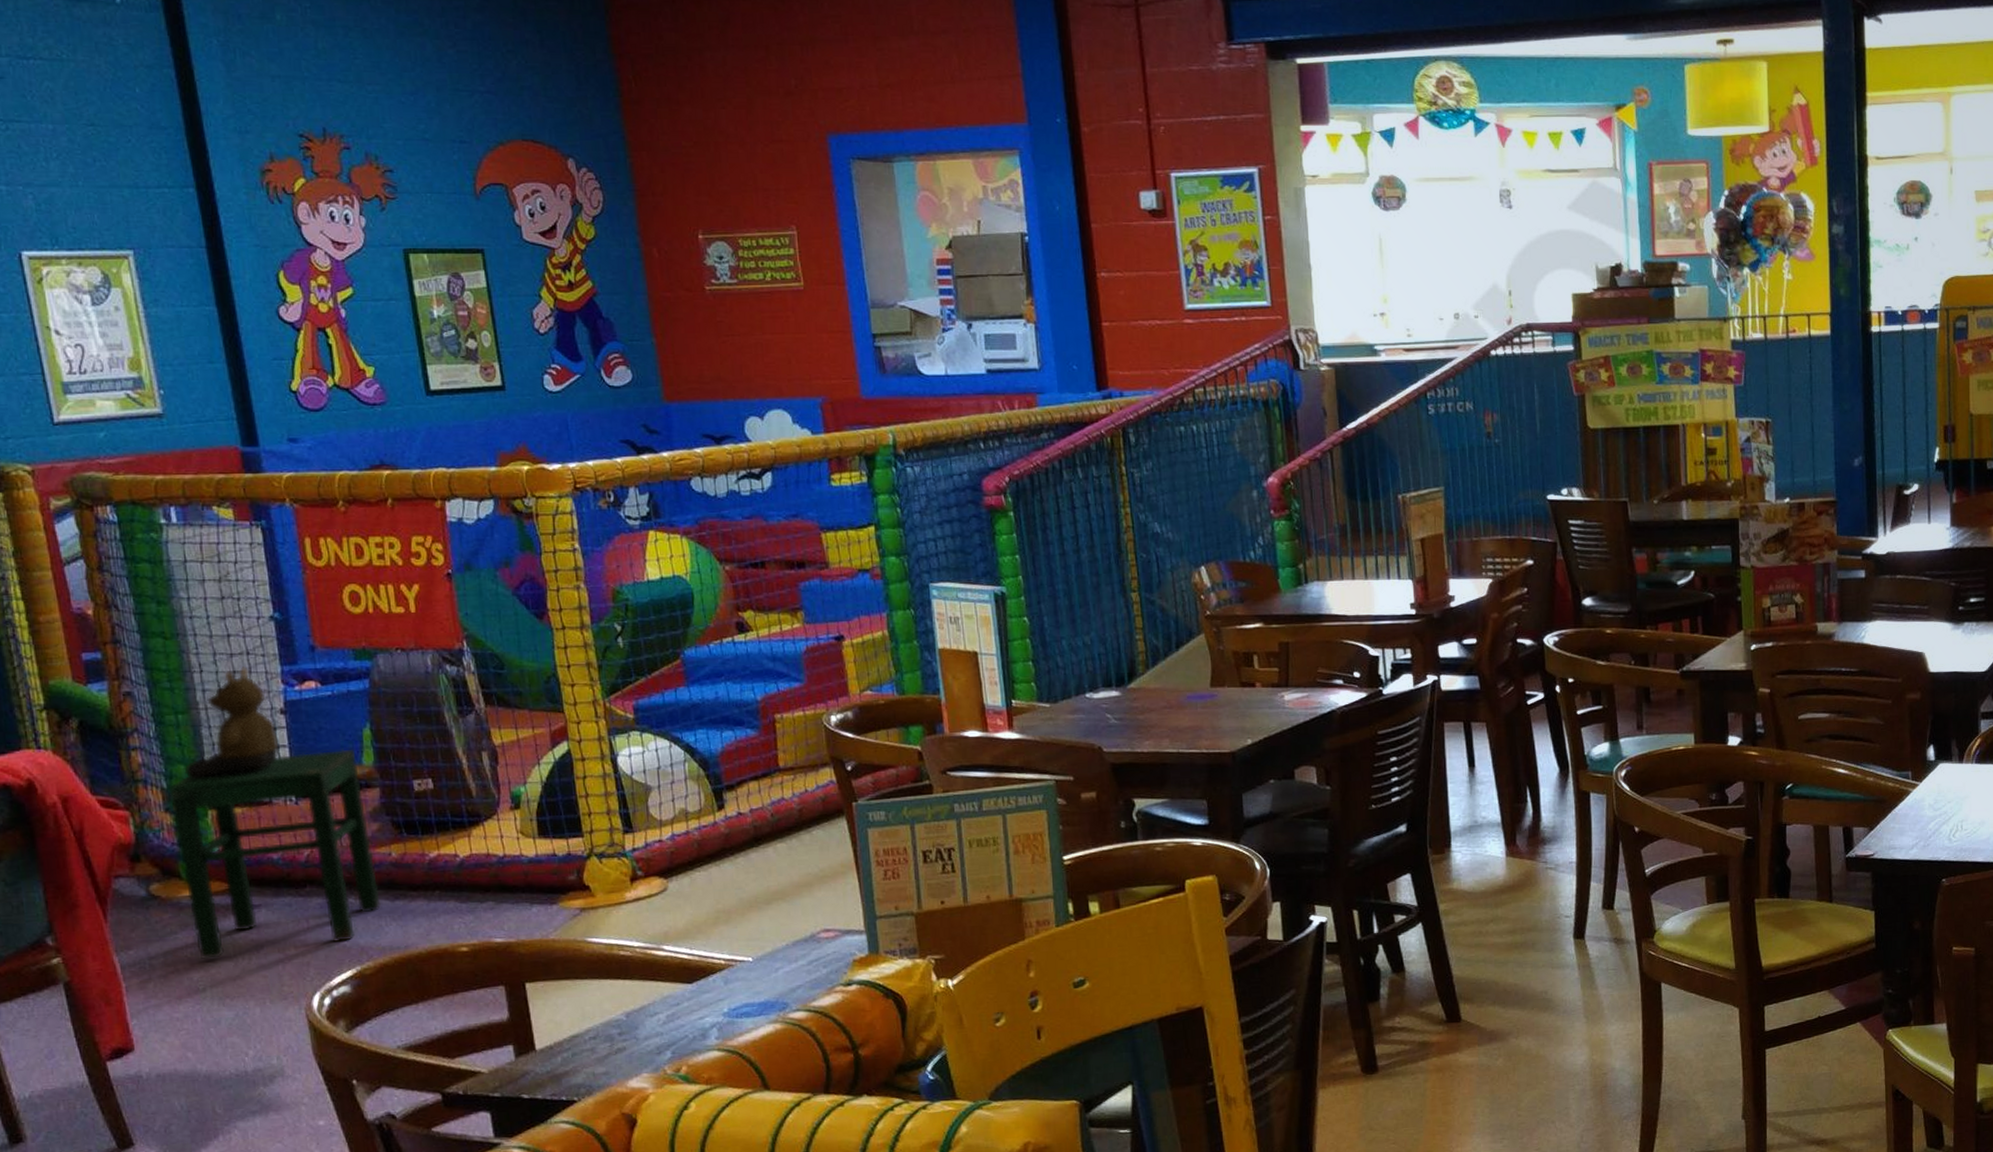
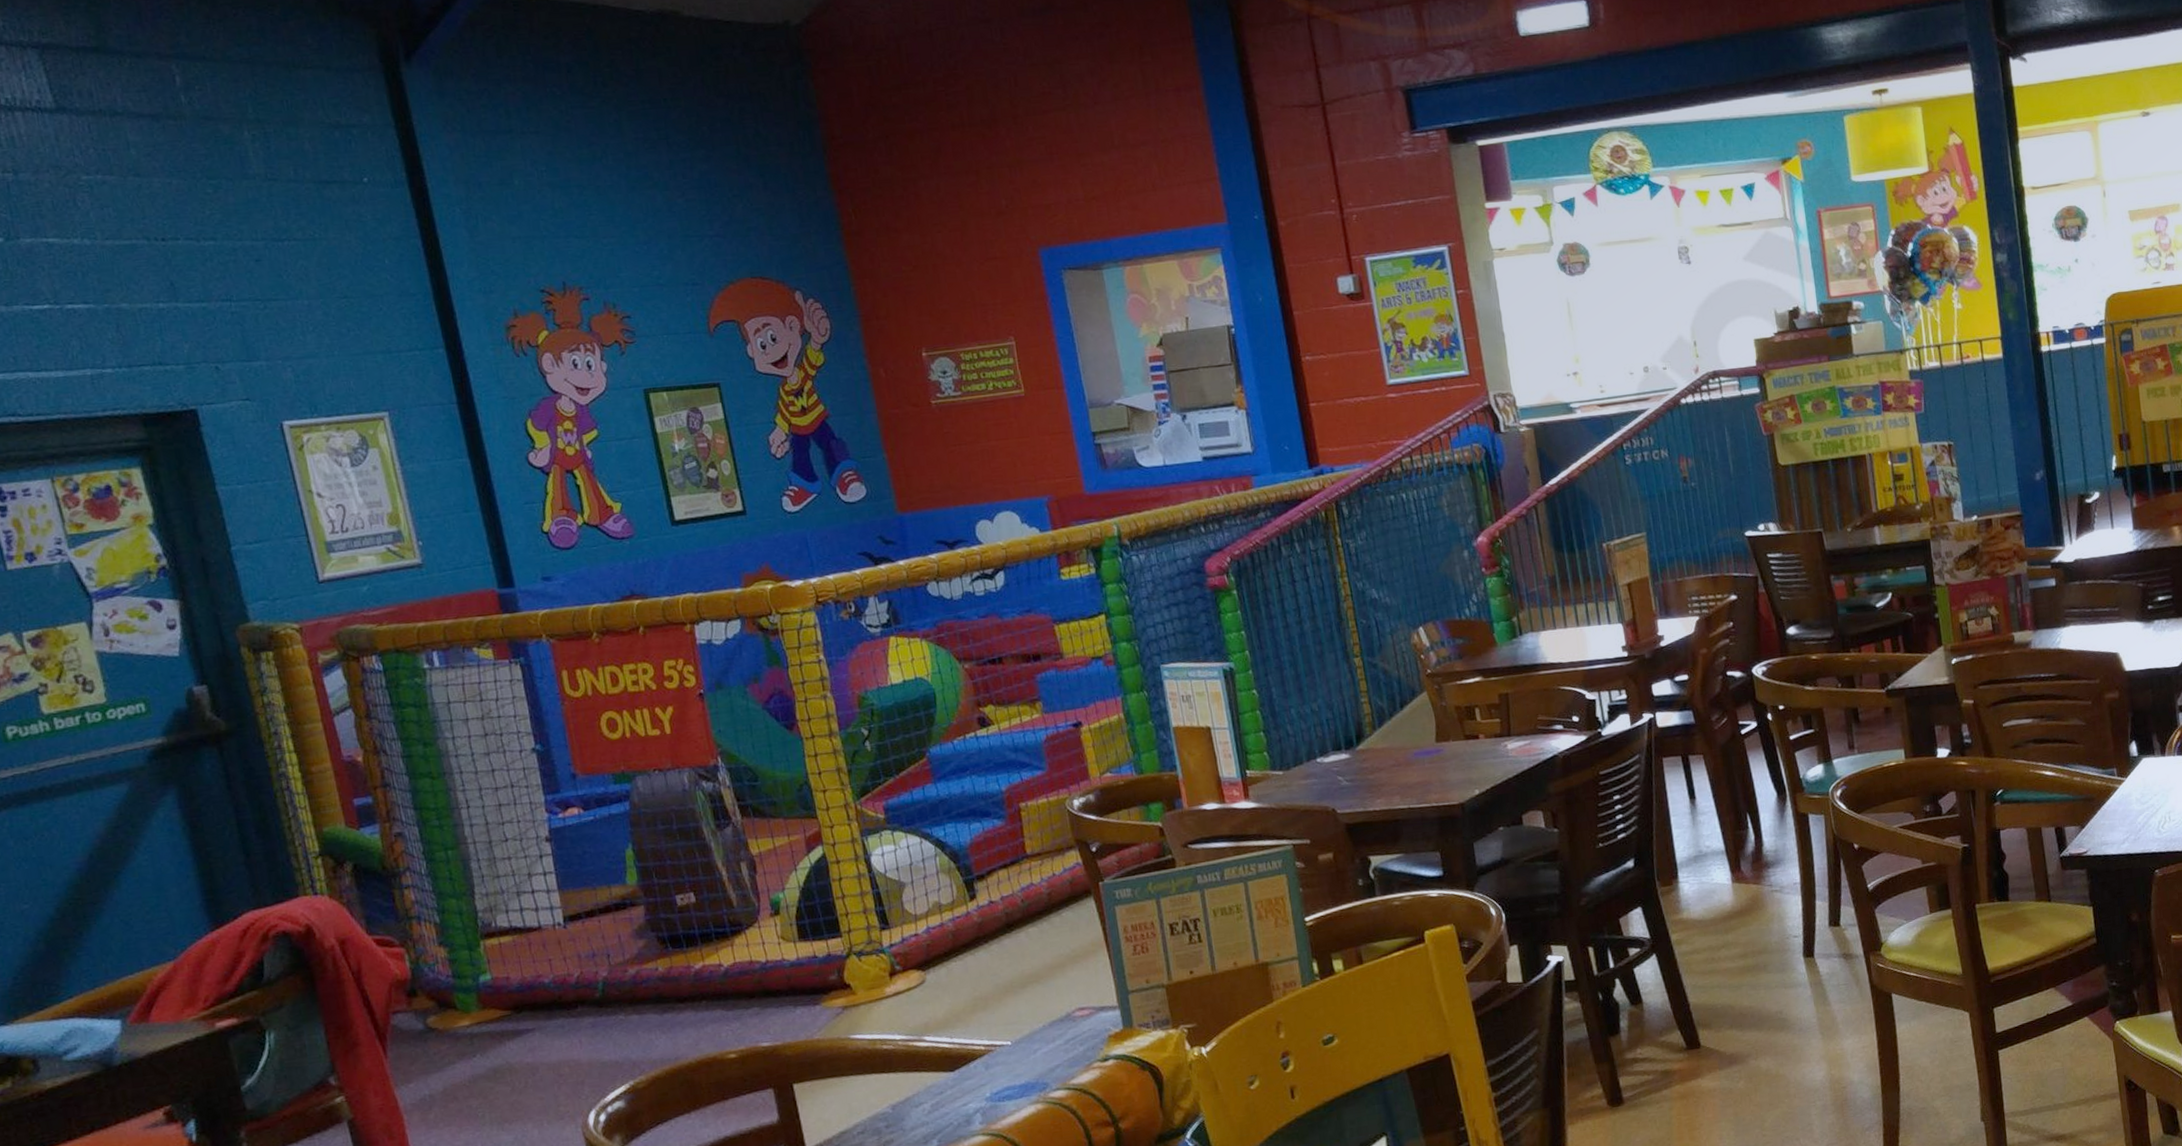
stool: present [169,749,381,960] -> none [442,871,650,1088]
bear: present [184,666,280,778] -> none [455,799,547,911]

